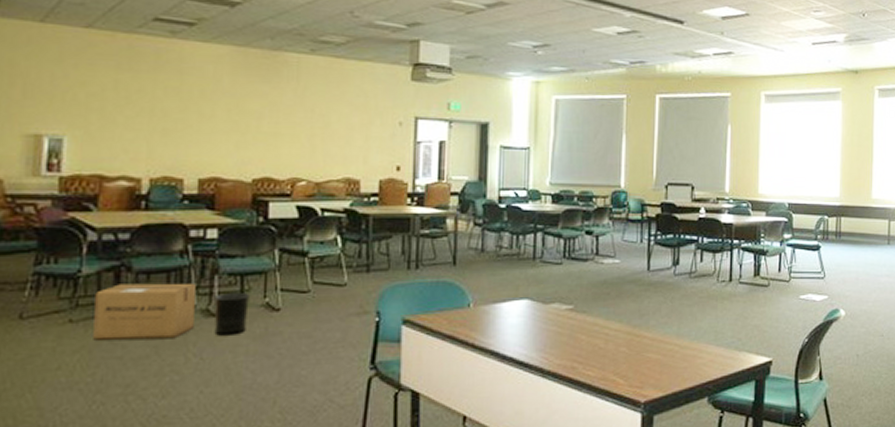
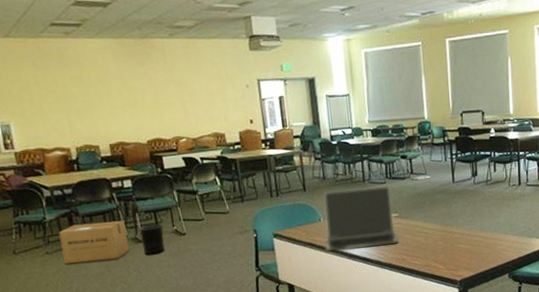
laptop: none [470,266,570,350] -> present [323,184,398,252]

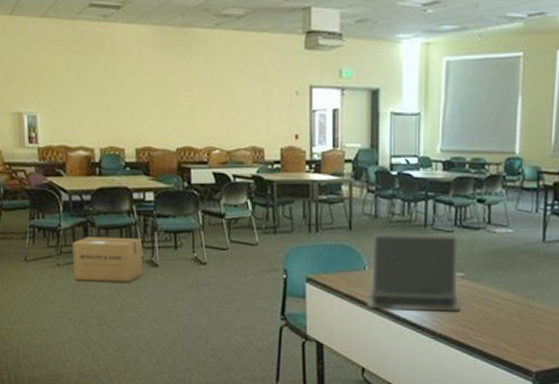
waste bin: present [138,223,165,257] -> none [155,246,183,284]

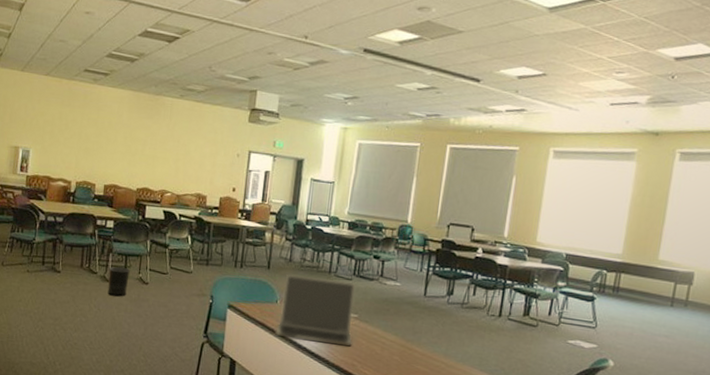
box: present [72,237,143,283] -> none [39,251,98,293]
waste bin: none [155,246,183,284] -> present [107,266,131,298]

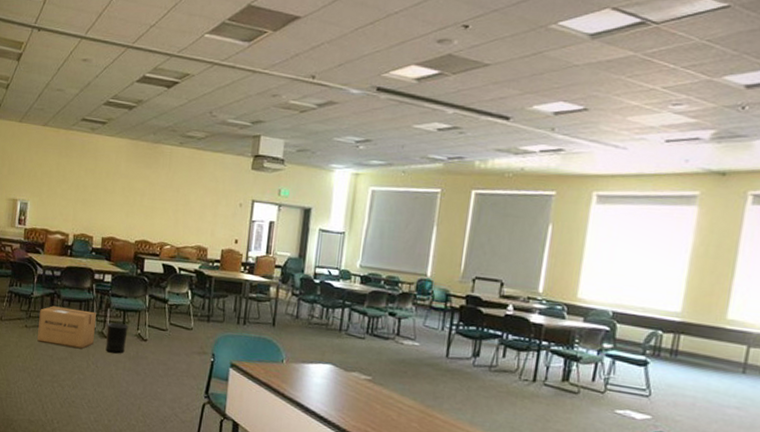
box: none [39,251,98,293] -> present [37,306,96,350]
laptop: present [275,274,355,347] -> none [281,331,368,412]

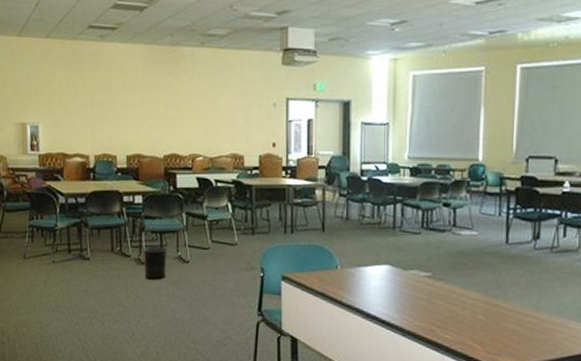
box: present [37,306,96,350] -> none [67,236,131,280]

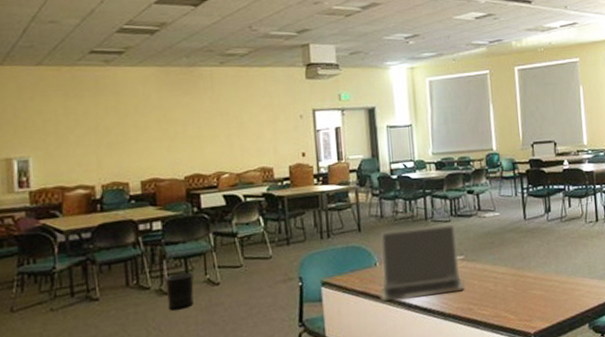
laptop: none [339,234,428,310] -> present [380,223,464,302]

